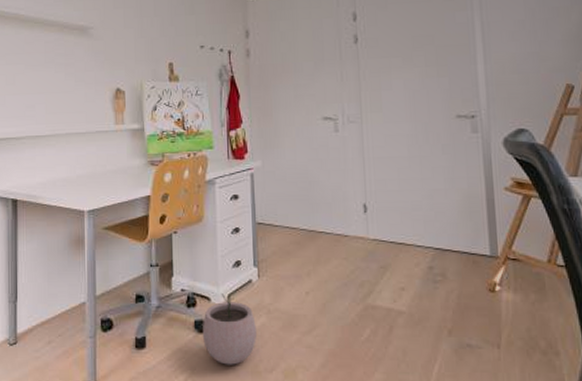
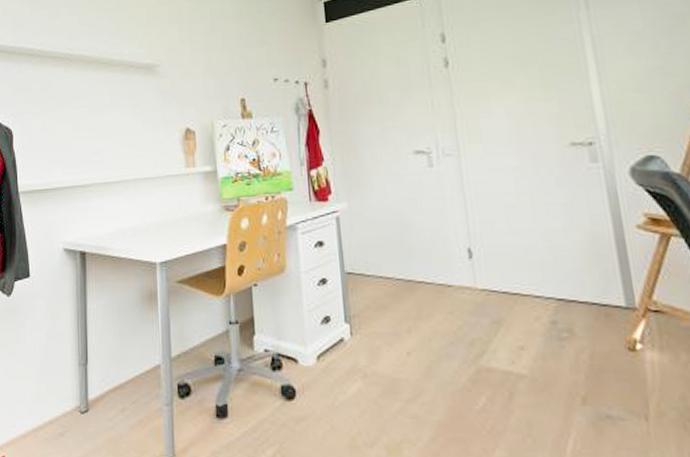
plant pot: present [203,294,257,365] -> none [290,354,353,438]

